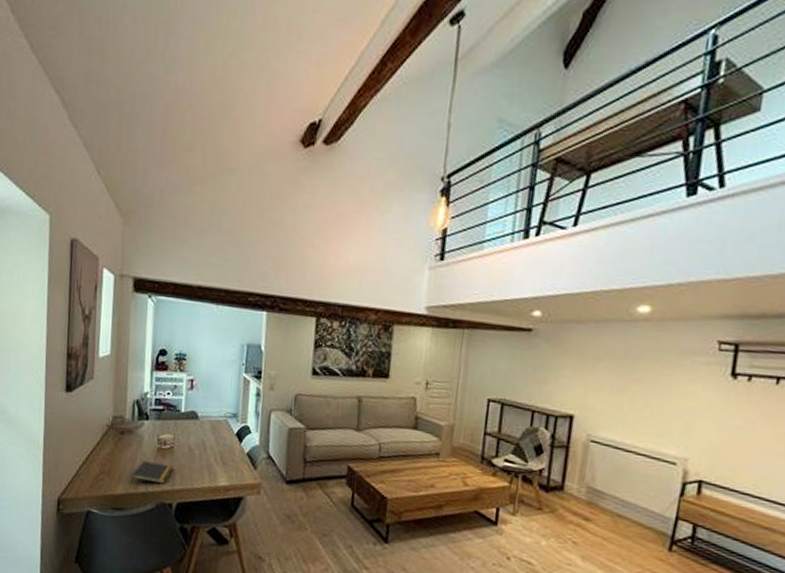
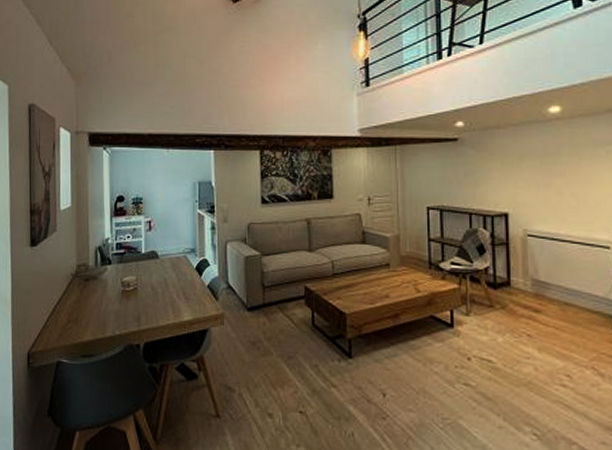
notepad: present [131,460,173,484] -> none [98,305,138,329]

